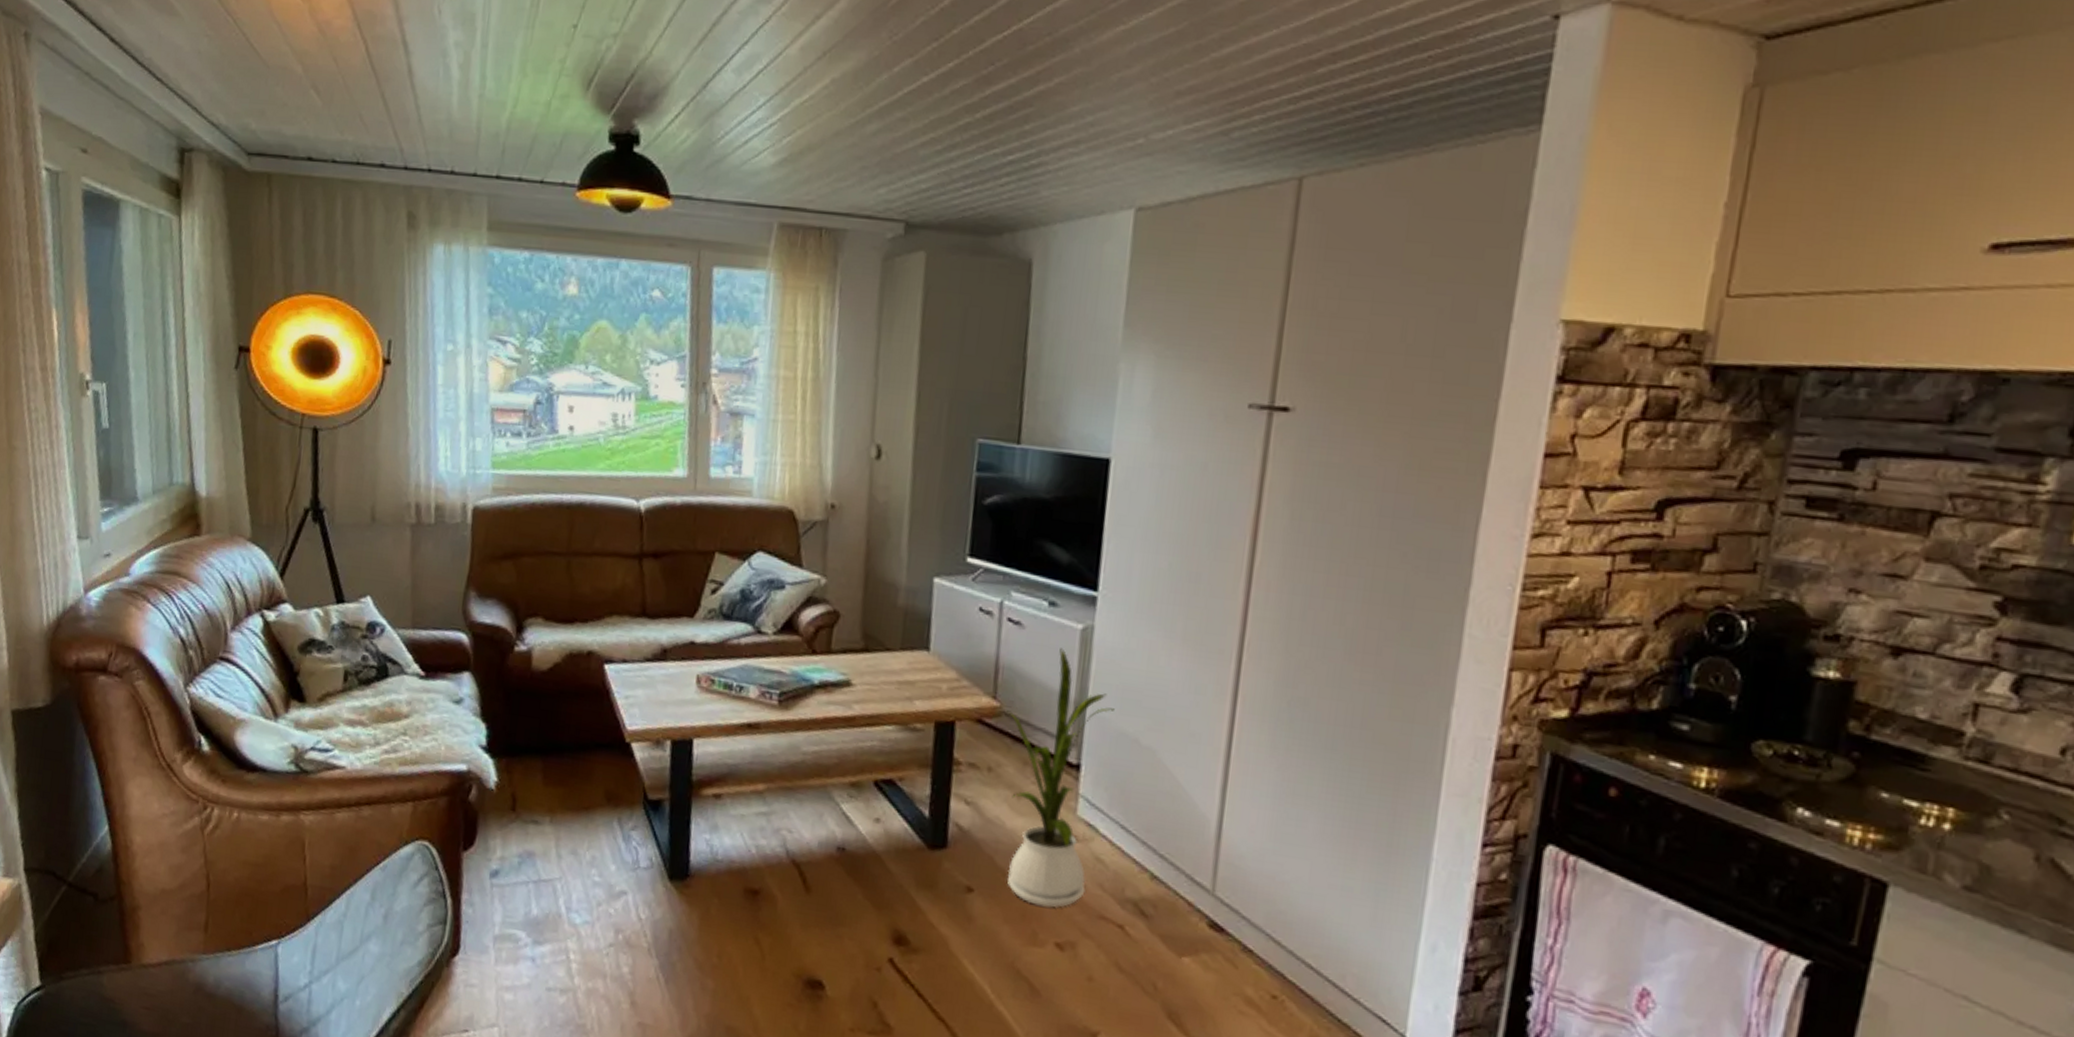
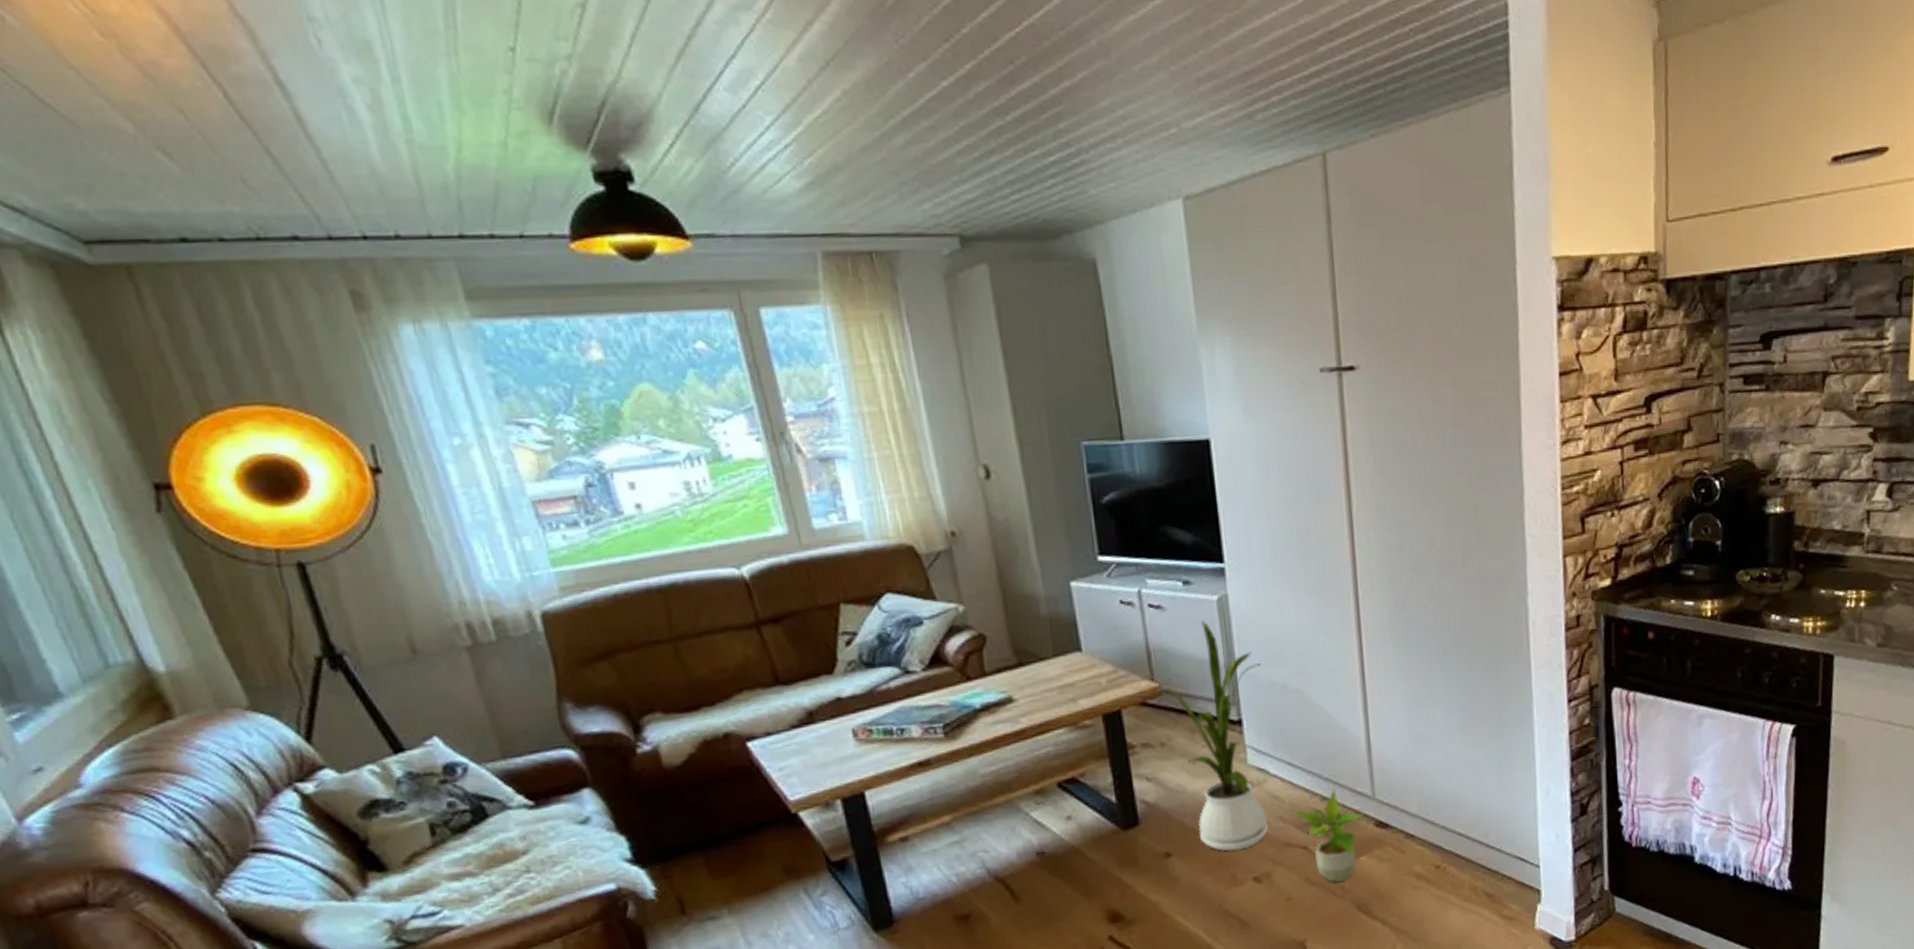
potted plant: none [1116,870,1197,978] -> present [1293,789,1364,882]

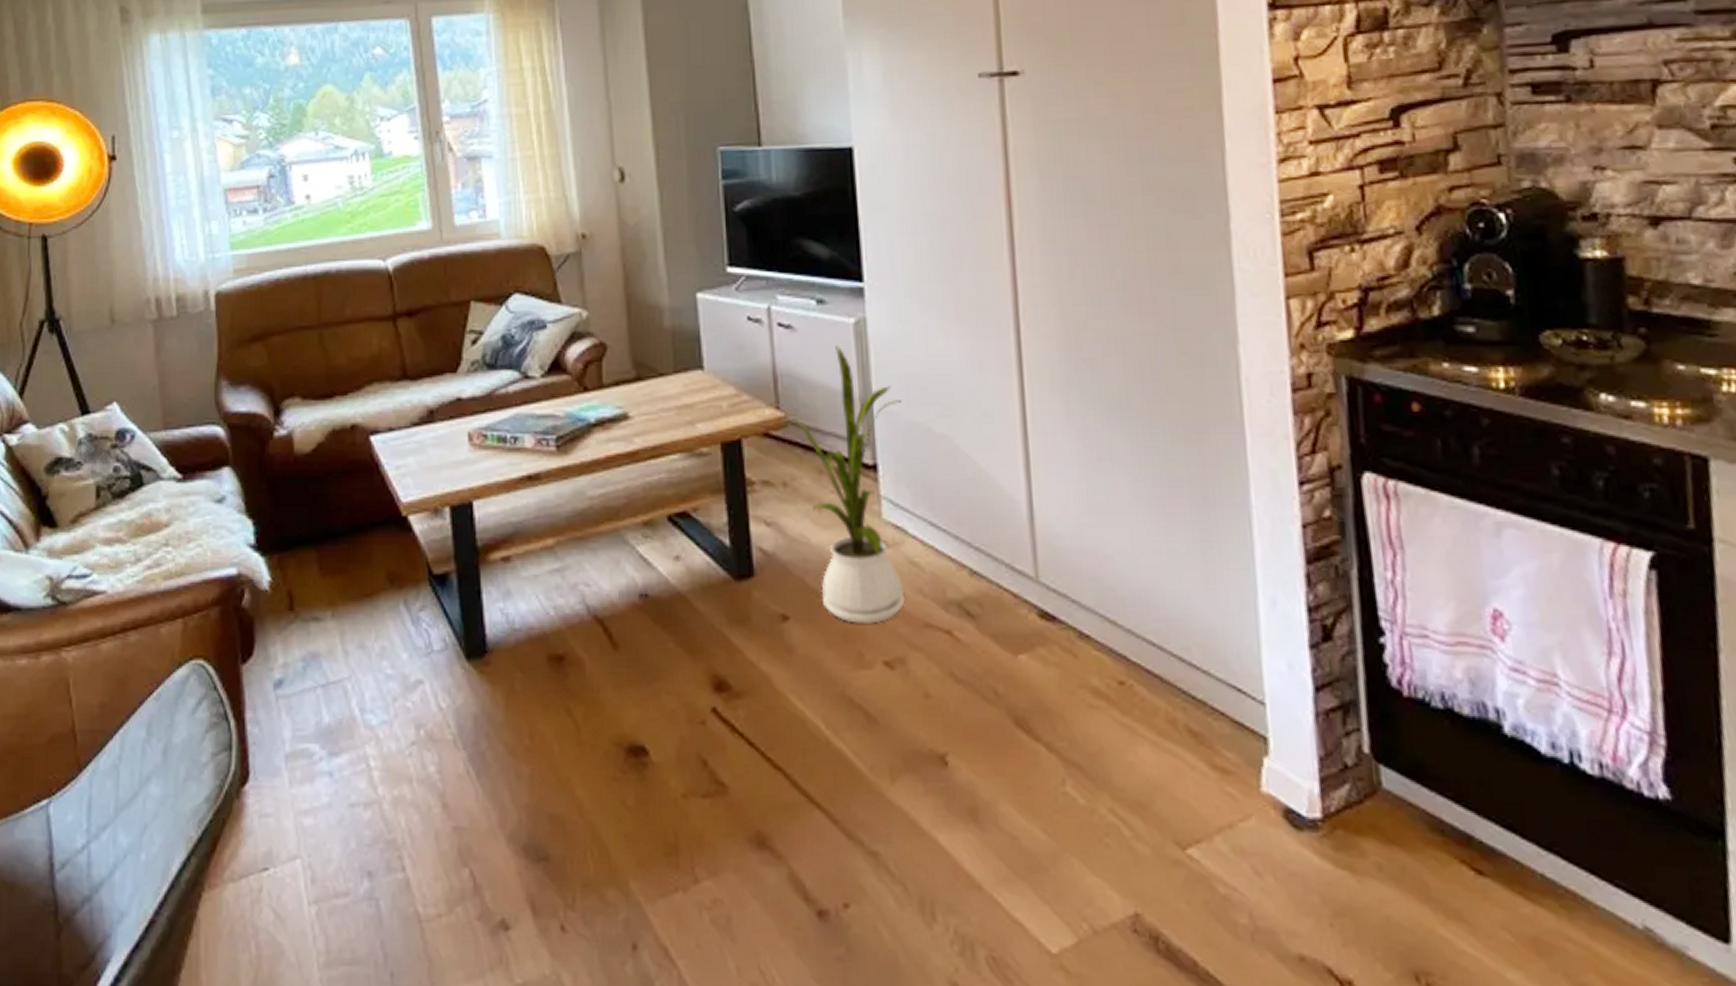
potted plant: present [1293,789,1364,882] -> none [935,563,1024,683]

